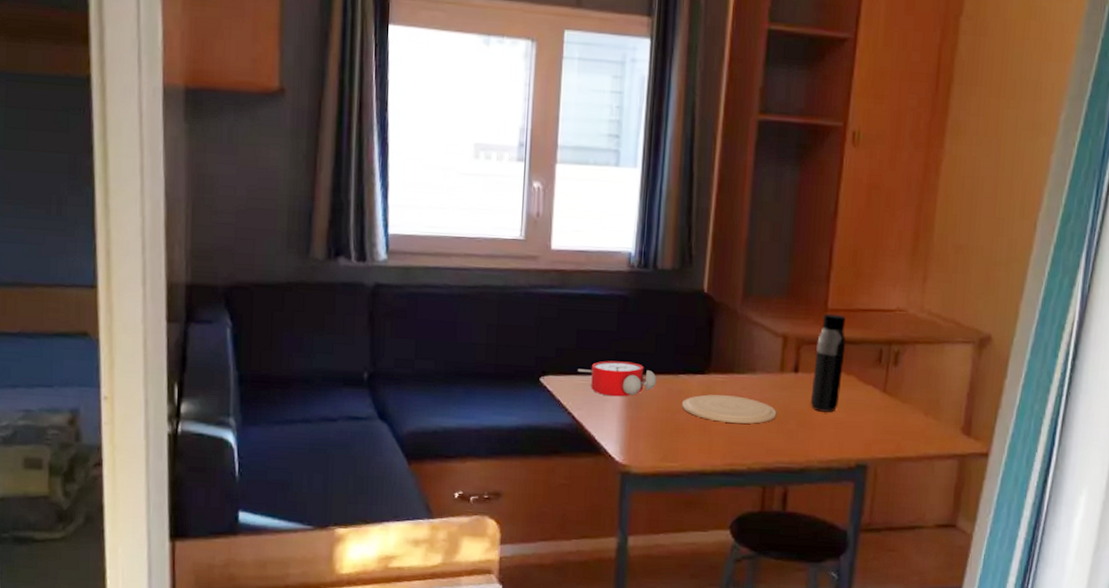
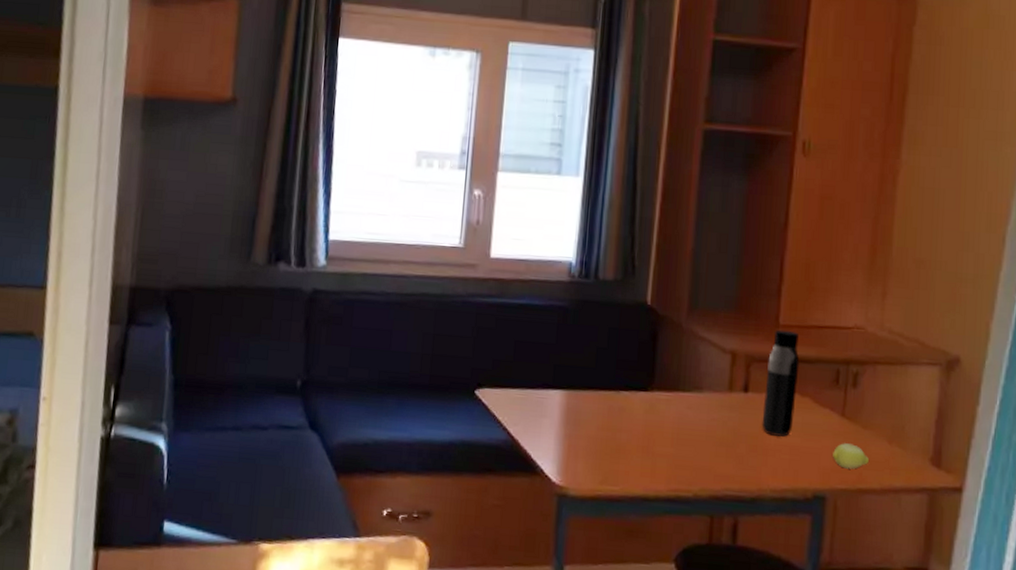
alarm clock: present [577,360,657,397] -> none [514,374,597,413]
plate: present [682,394,777,424] -> none [624,413,725,447]
fruit: none [874,416,907,440] -> present [833,443,869,469]

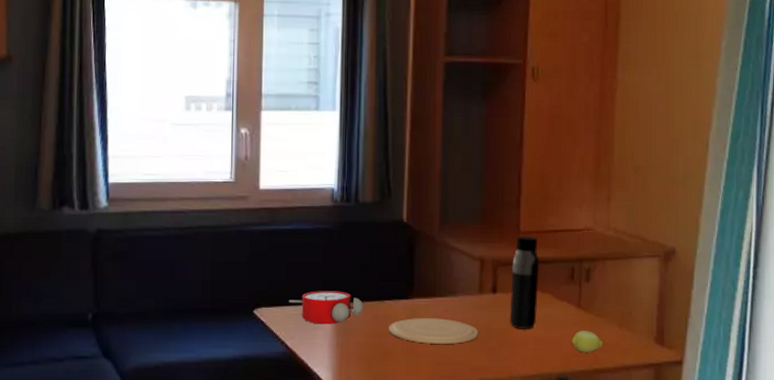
alarm clock: none [514,374,597,413] -> present [288,291,364,325]
plate: none [624,413,725,447] -> present [389,318,479,344]

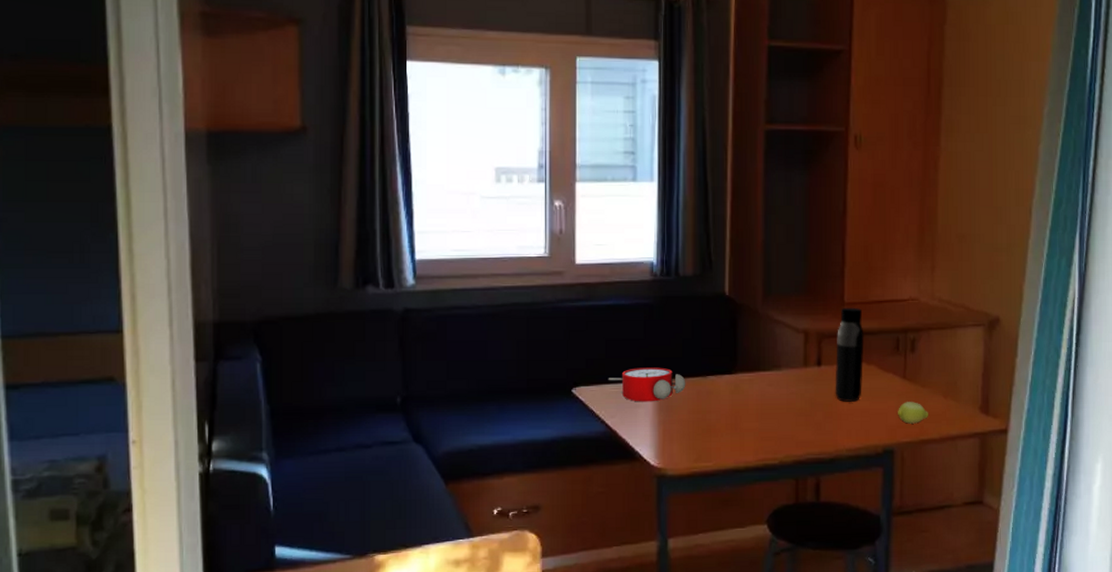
plate: present [389,318,479,344] -> none [712,393,804,419]

